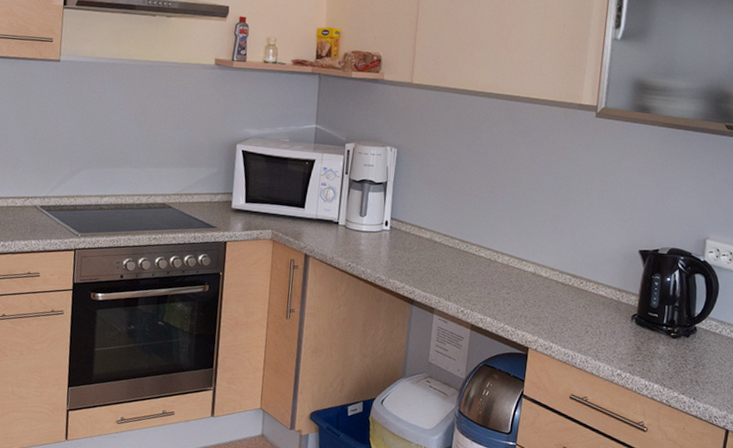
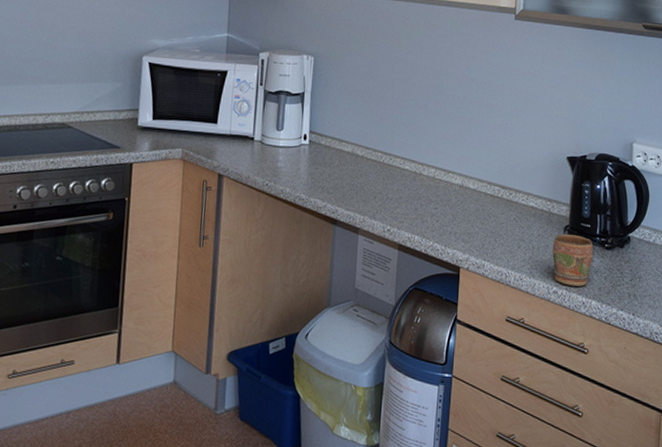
mug: none [618,322,659,371] -> present [552,234,593,287]

